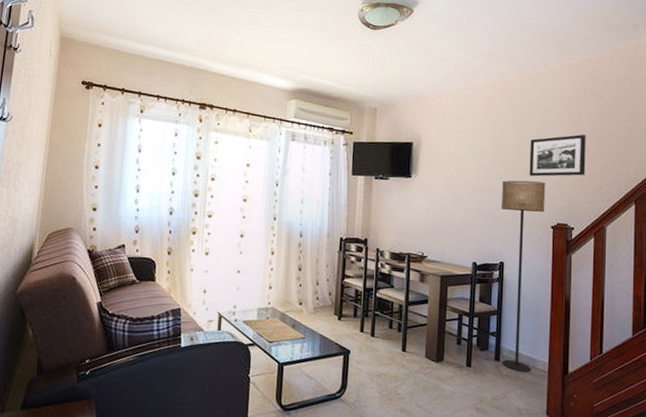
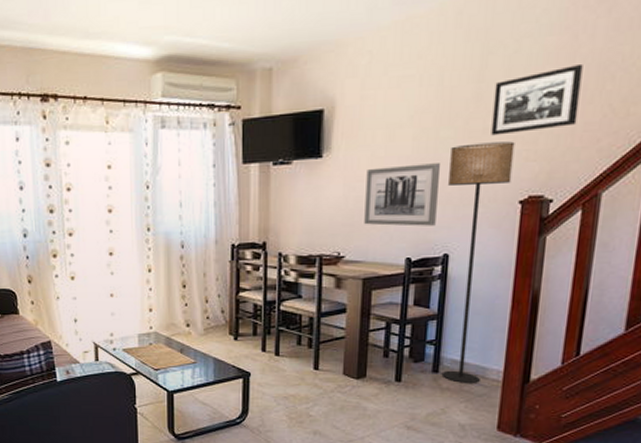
wall art: none [442,190,495,239] -> present [364,163,440,226]

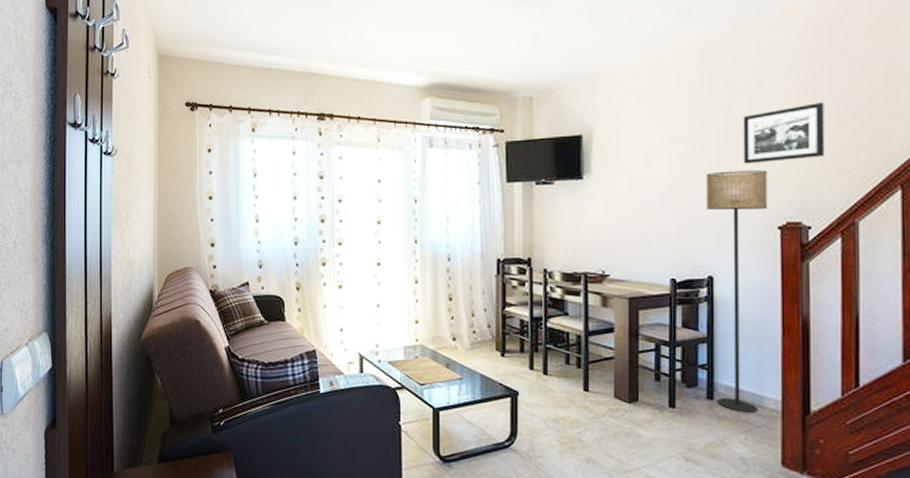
wall art: present [364,163,440,226] -> none [626,188,697,248]

